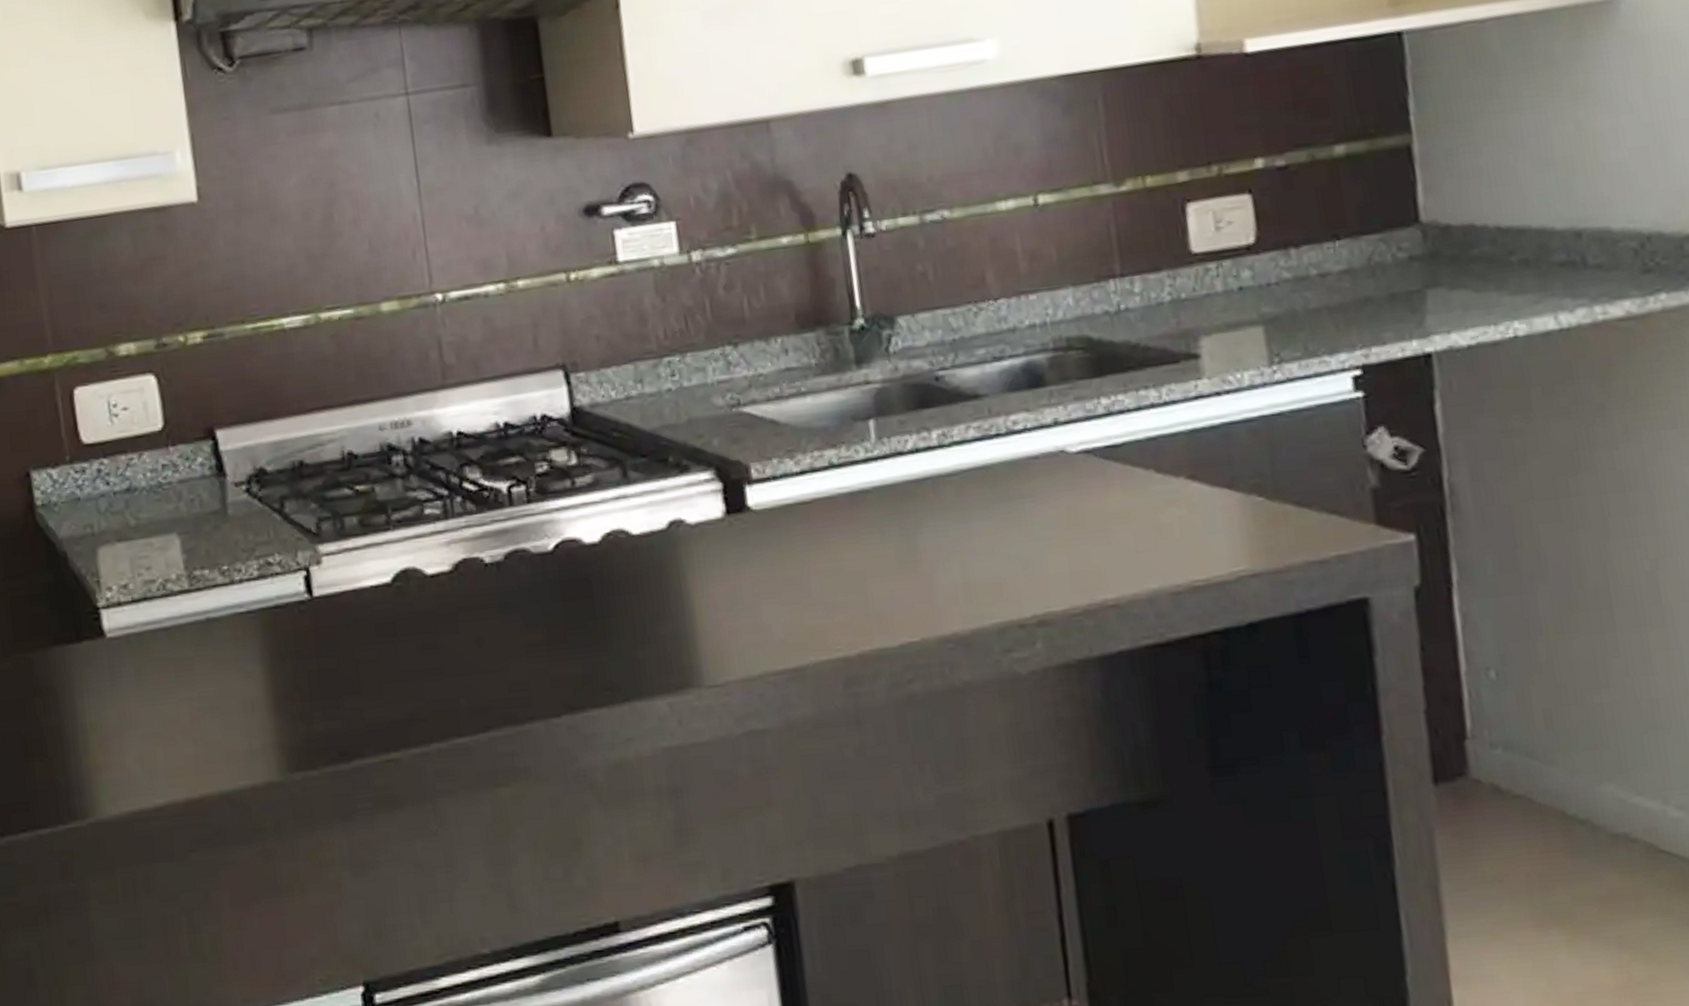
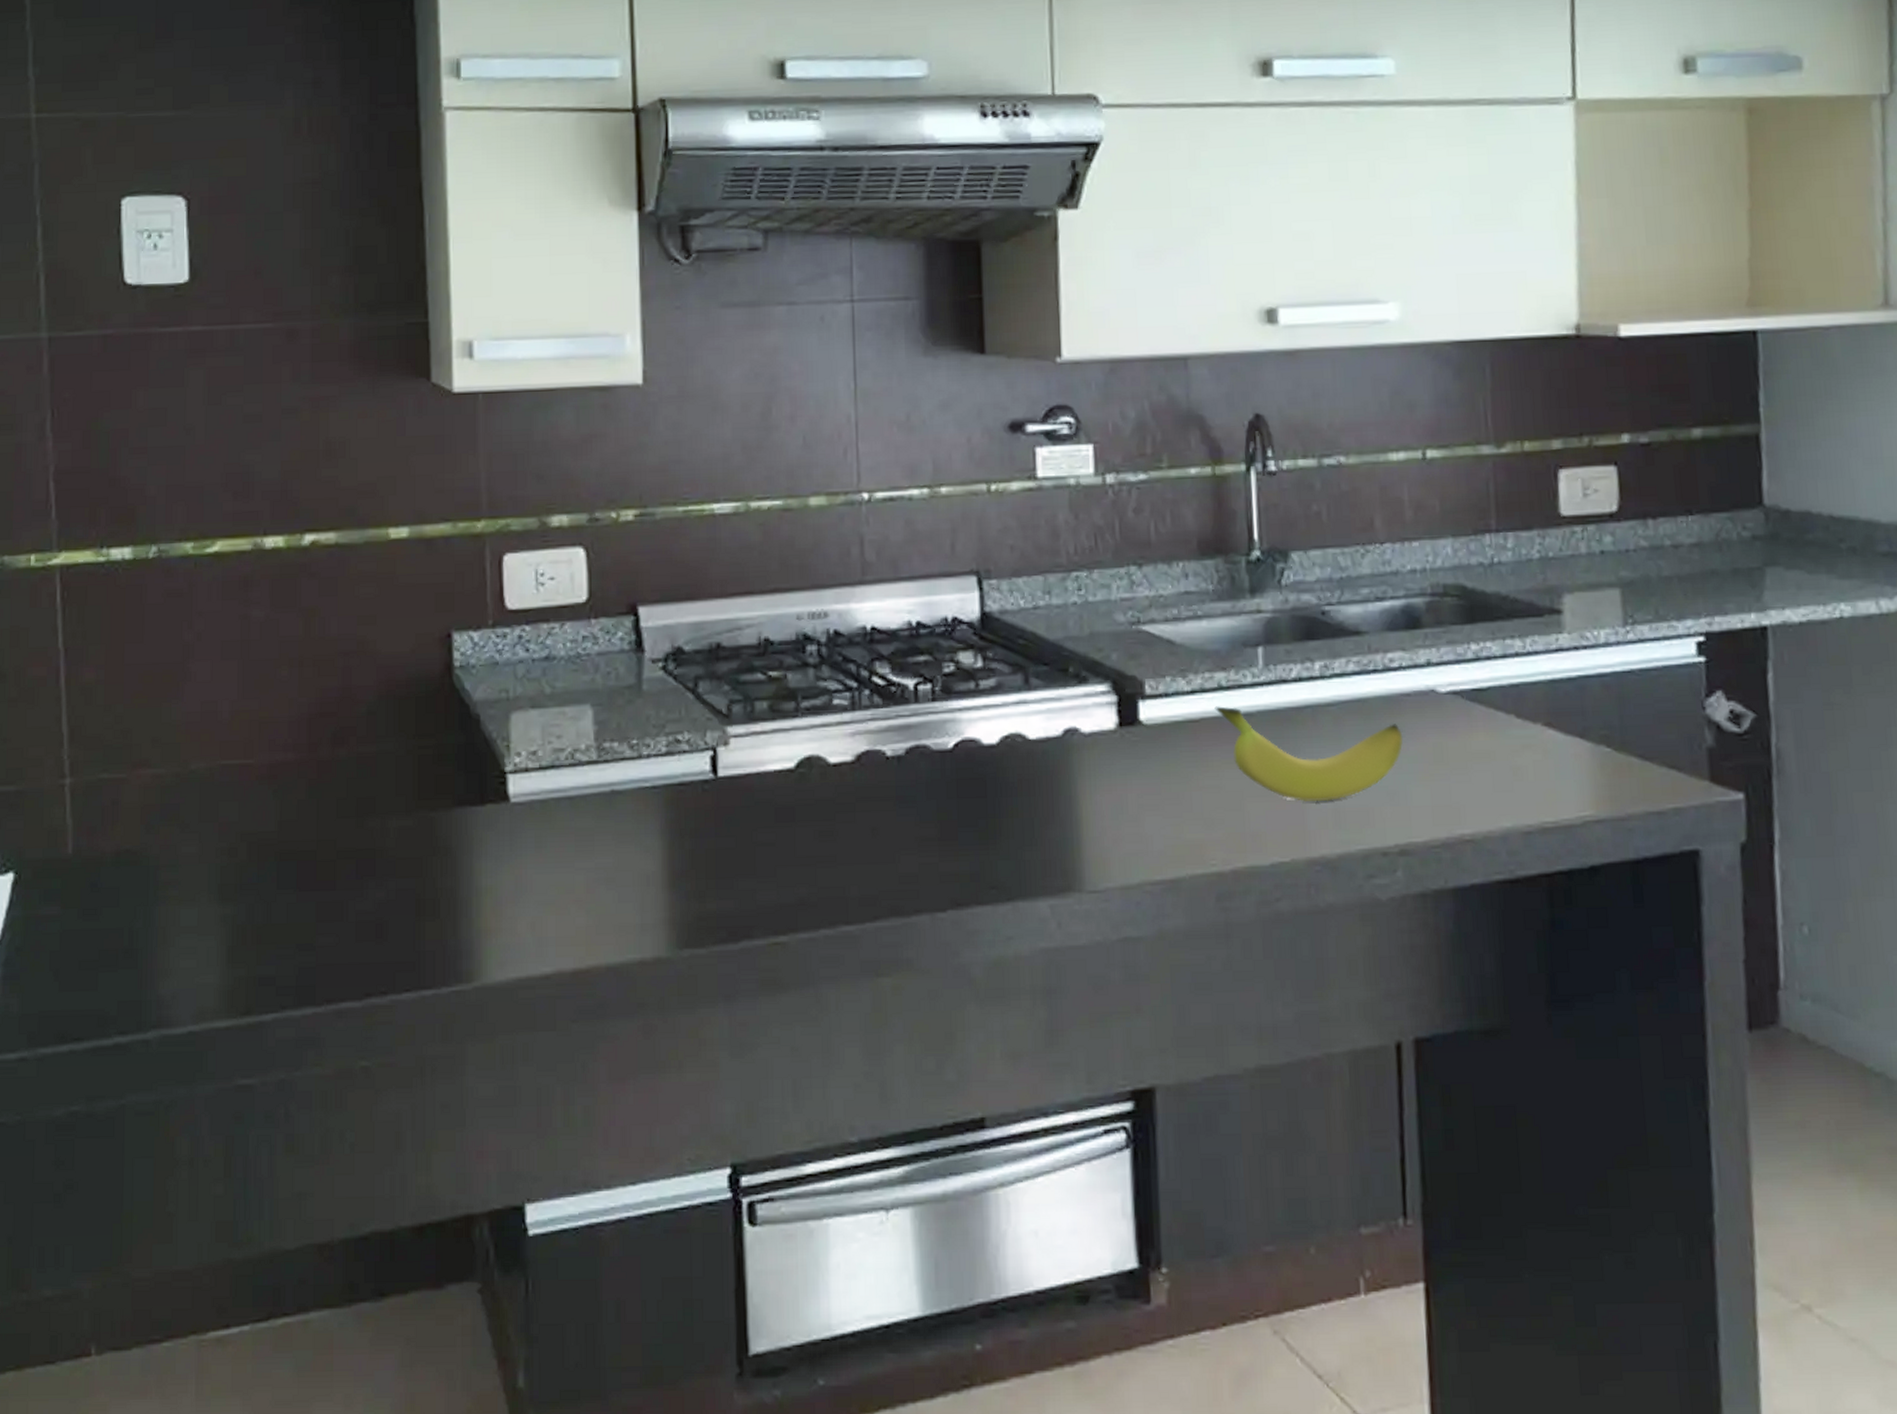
banana: none [827,485,1034,578] -> present [1214,706,1403,802]

